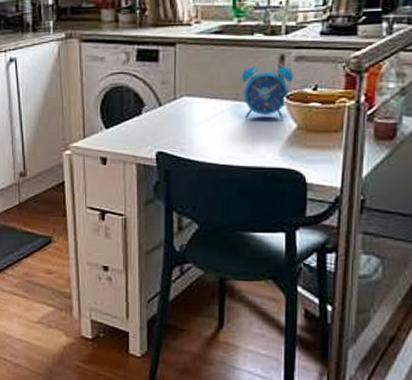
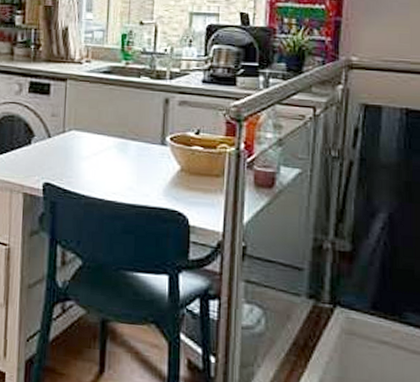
alarm clock: present [241,58,294,120] -> none [127,100,178,161]

